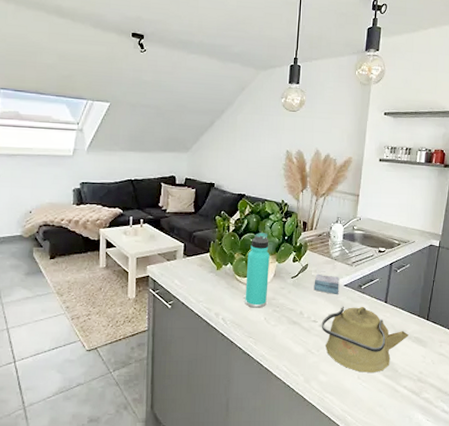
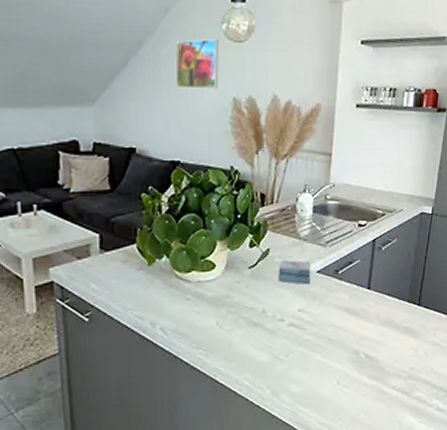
thermos bottle: present [245,233,270,308] -> none [188,212,219,311]
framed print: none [246,109,278,144] -> present [175,39,219,89]
kettle: present [321,306,409,372] -> none [290,295,397,376]

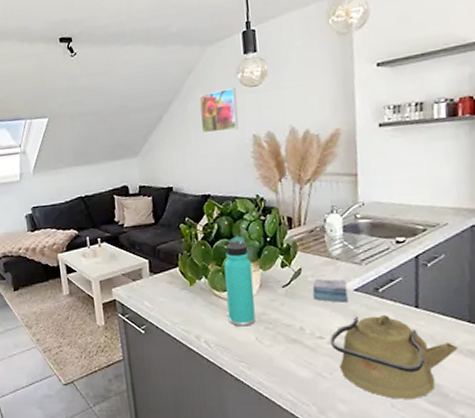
thermos bottle: none [188,212,219,311] -> present [224,236,256,327]
kettle: none [290,295,397,376] -> present [330,314,458,399]

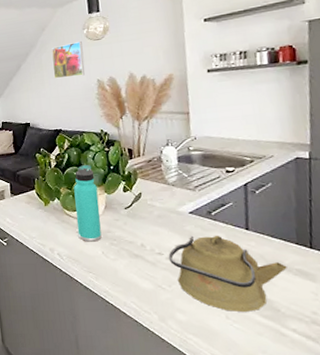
sponge: present [312,278,348,303] -> none [151,202,184,223]

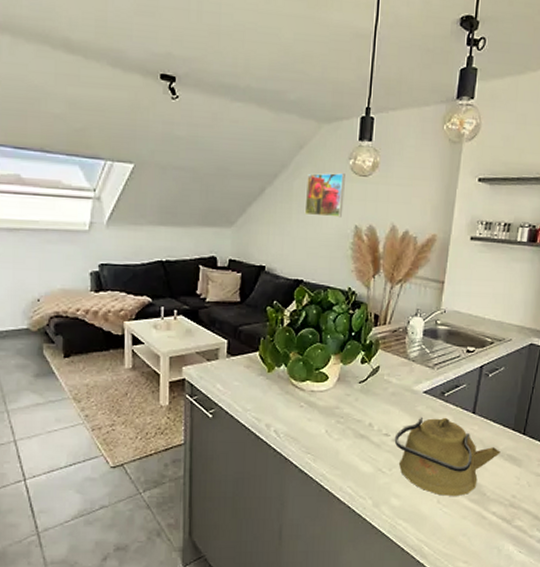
thermos bottle: present [73,165,102,242] -> none [302,327,333,419]

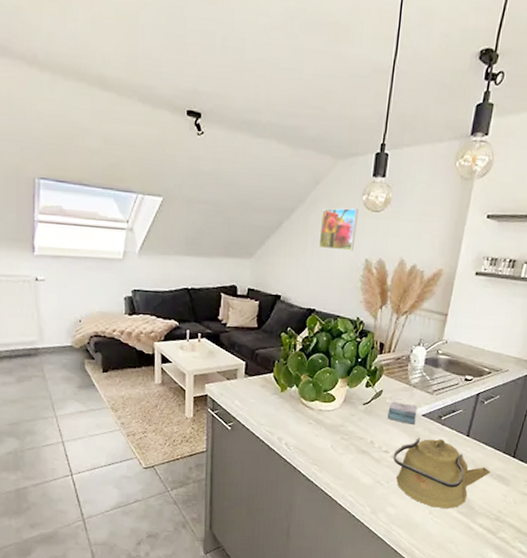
sponge: none [386,377,418,403] -> present [387,401,418,425]

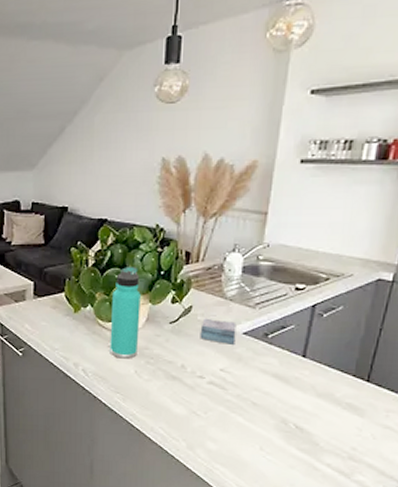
thermos bottle: none [310,353,340,435] -> present [109,267,141,359]
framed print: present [318,208,358,251] -> none [106,103,150,152]
kettle: present [393,437,490,508] -> none [210,359,337,444]

